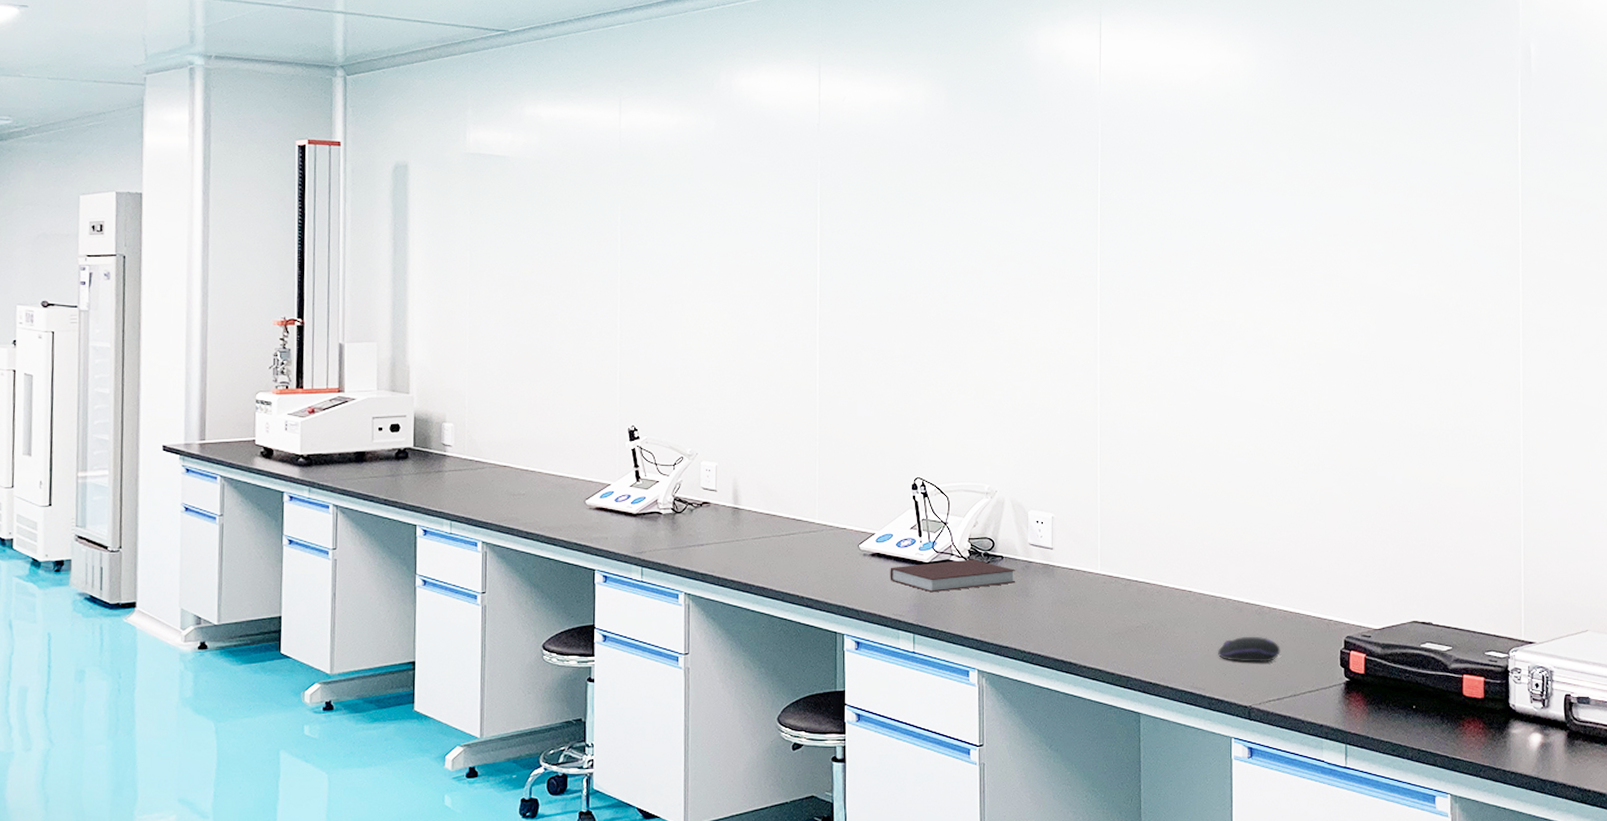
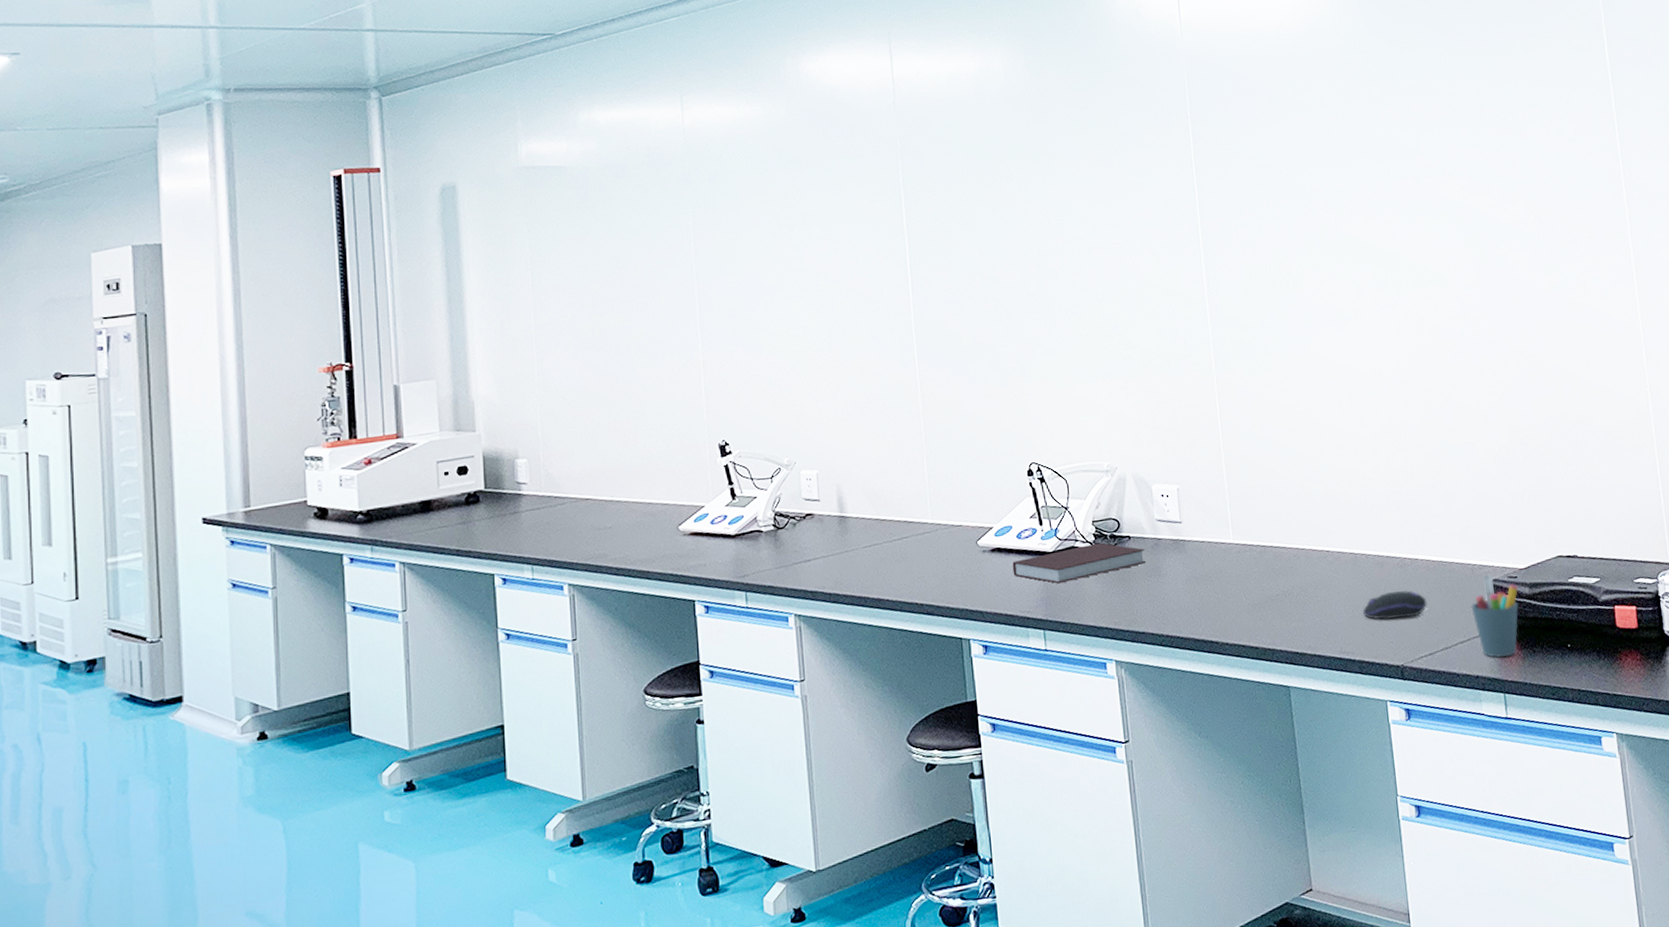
pen holder: none [1323,631,1371,710] -> present [1471,574,1519,657]

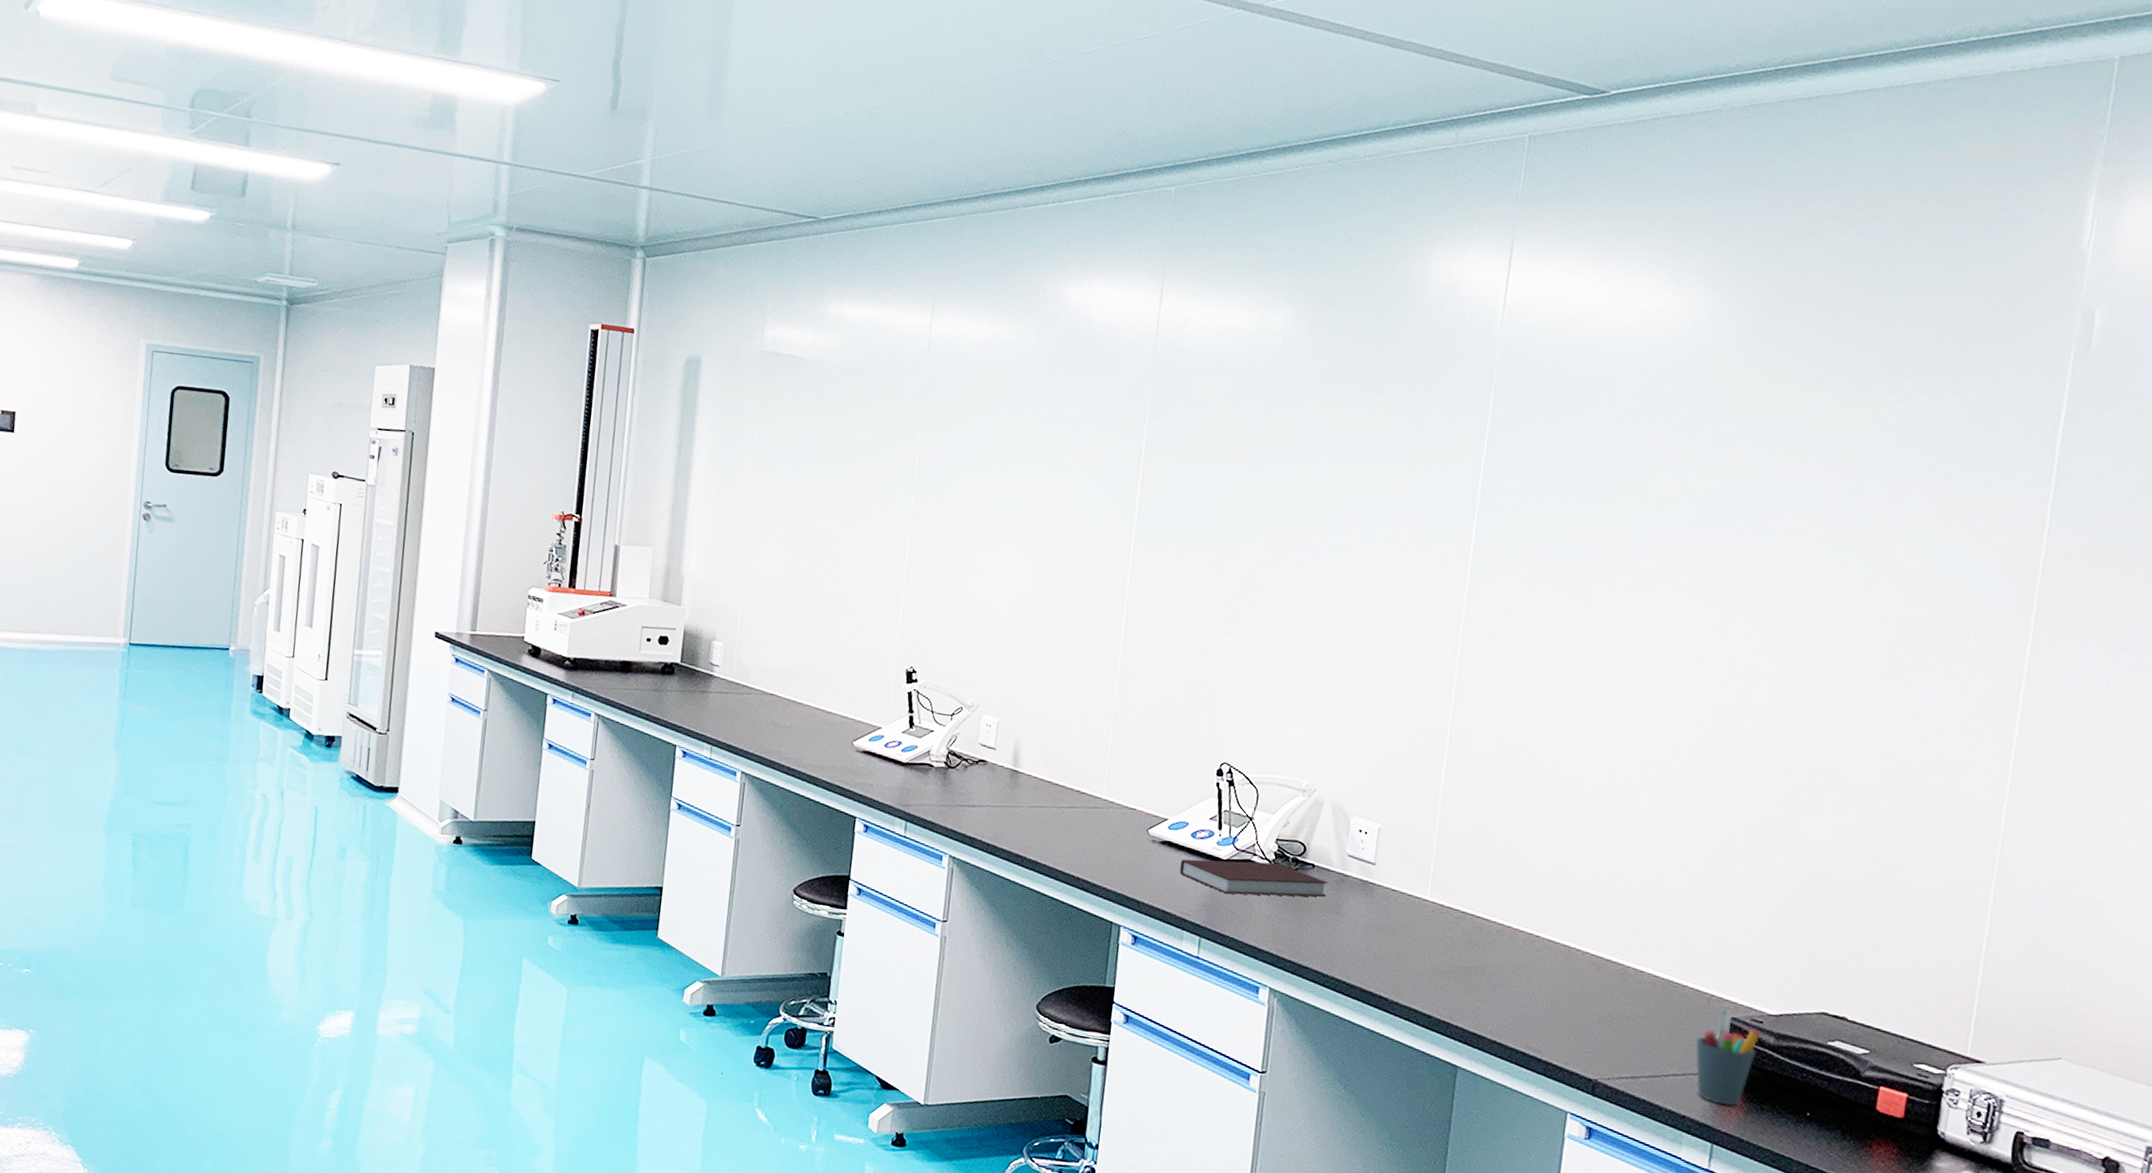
computer mouse: present [1362,590,1427,620] -> none [1562,998,1644,1033]

